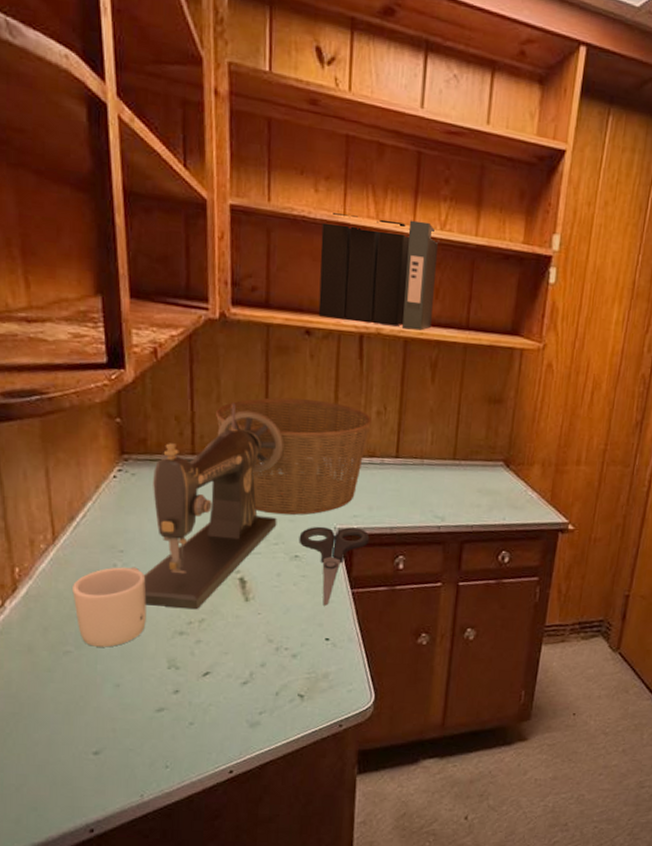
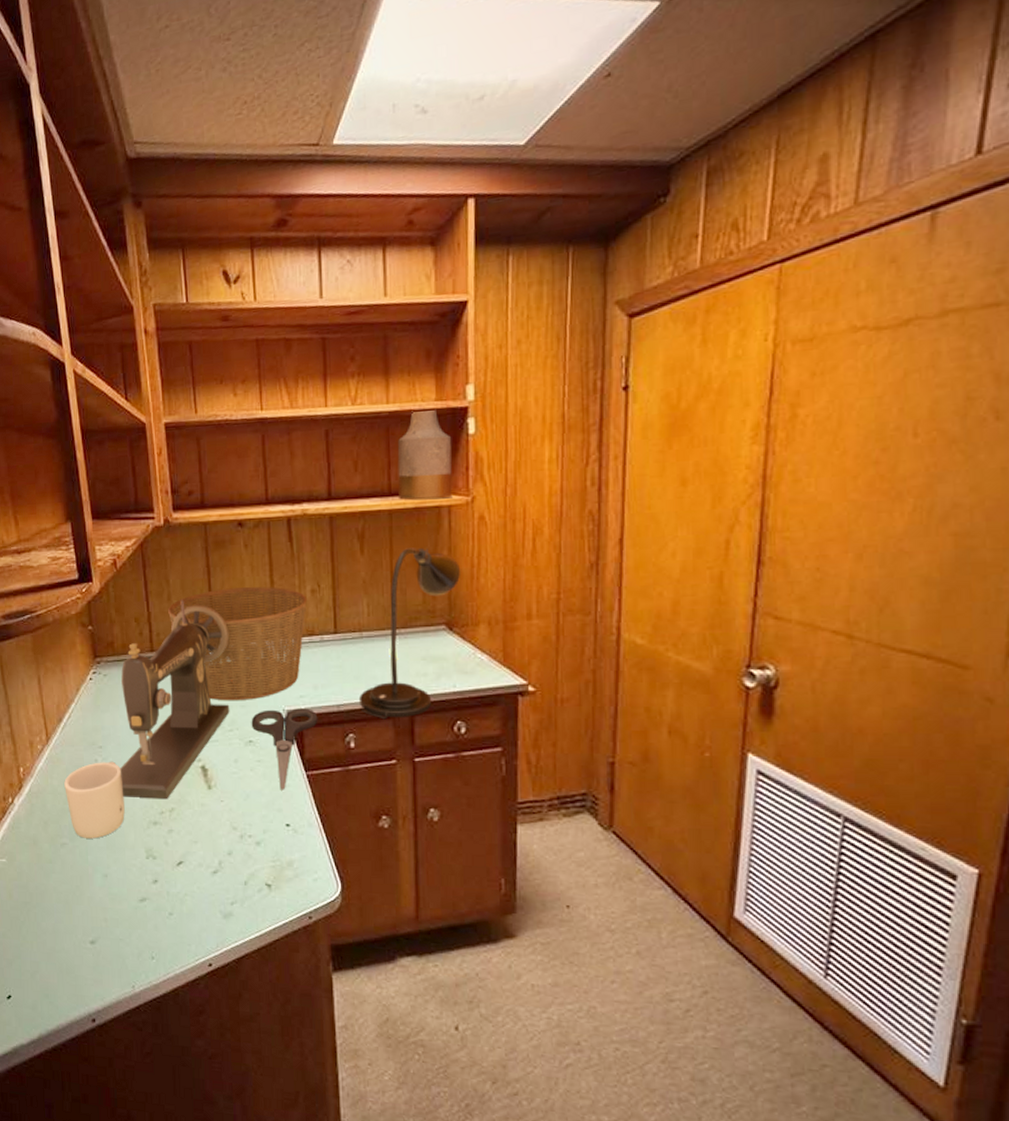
books: present [318,213,410,327] -> none [243,406,328,508]
binder: present [402,220,439,331] -> none [321,400,354,506]
desk lamp: none [413,383,525,545] -> present [360,548,461,720]
vase: none [475,247,533,342] -> present [397,408,453,501]

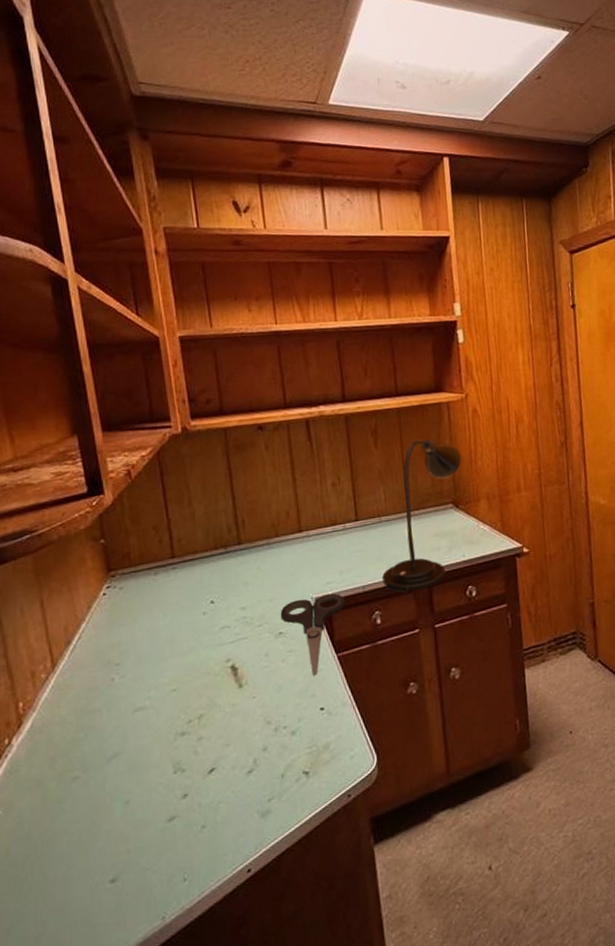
mug: present [64,761,125,839] -> none [75,677,148,767]
sewing machine: present [119,599,230,798] -> none [139,503,258,713]
basket: present [168,587,307,701] -> none [189,483,329,598]
vase: present [397,408,453,501] -> none [400,322,450,399]

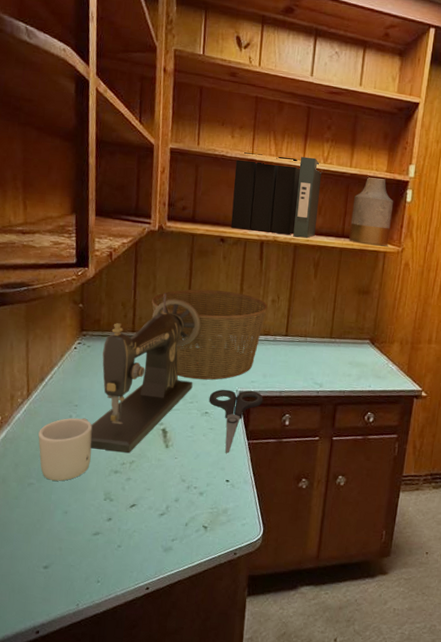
mug: none [75,677,148,767] -> present [38,418,93,481]
sewing machine: none [139,503,258,713] -> present [90,292,201,453]
basket: none [189,483,329,598] -> present [152,289,268,380]
books: none [259,320,342,412] -> present [230,152,301,235]
binder: none [331,315,366,407] -> present [293,156,323,238]
desk lamp: present [382,439,462,594] -> none [297,278,387,407]
vase: none [400,322,450,399] -> present [349,175,394,247]

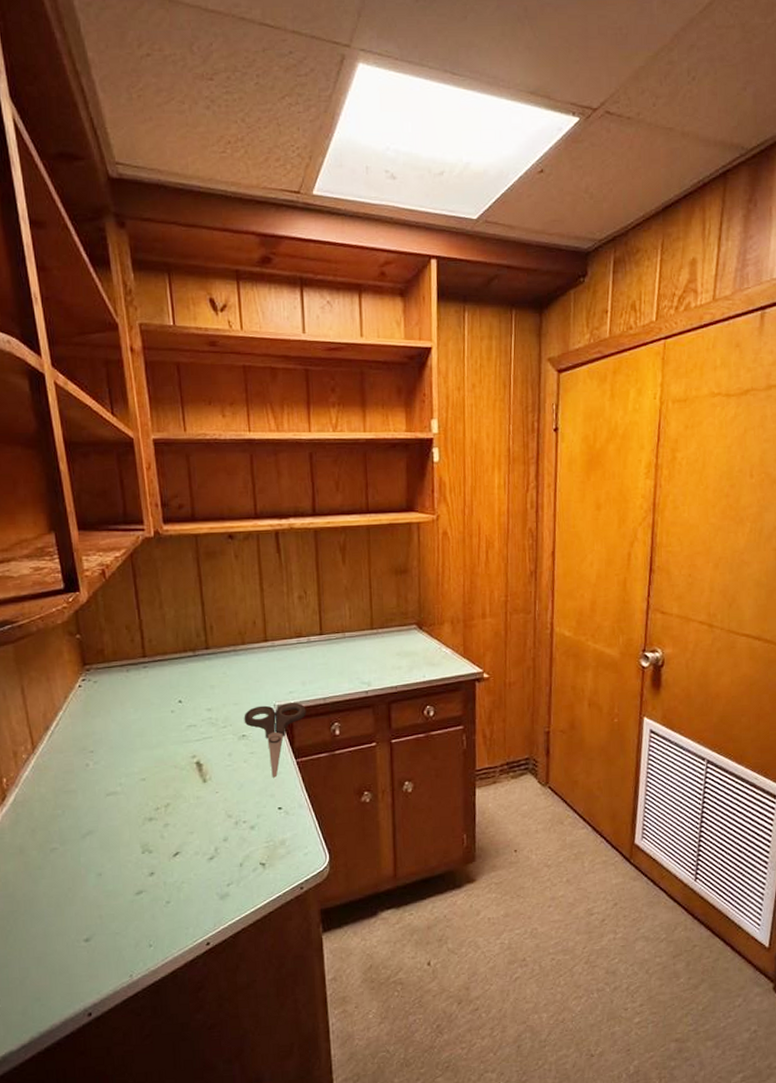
mug: present [38,418,93,481] -> none [53,764,119,841]
sewing machine: present [90,292,201,453] -> none [112,607,223,797]
basket: present [152,289,268,380] -> none [160,594,295,700]
books: present [230,152,301,235] -> none [232,430,312,521]
binder: present [293,156,323,238] -> none [305,427,336,521]
vase: present [349,175,394,247] -> none [373,437,421,518]

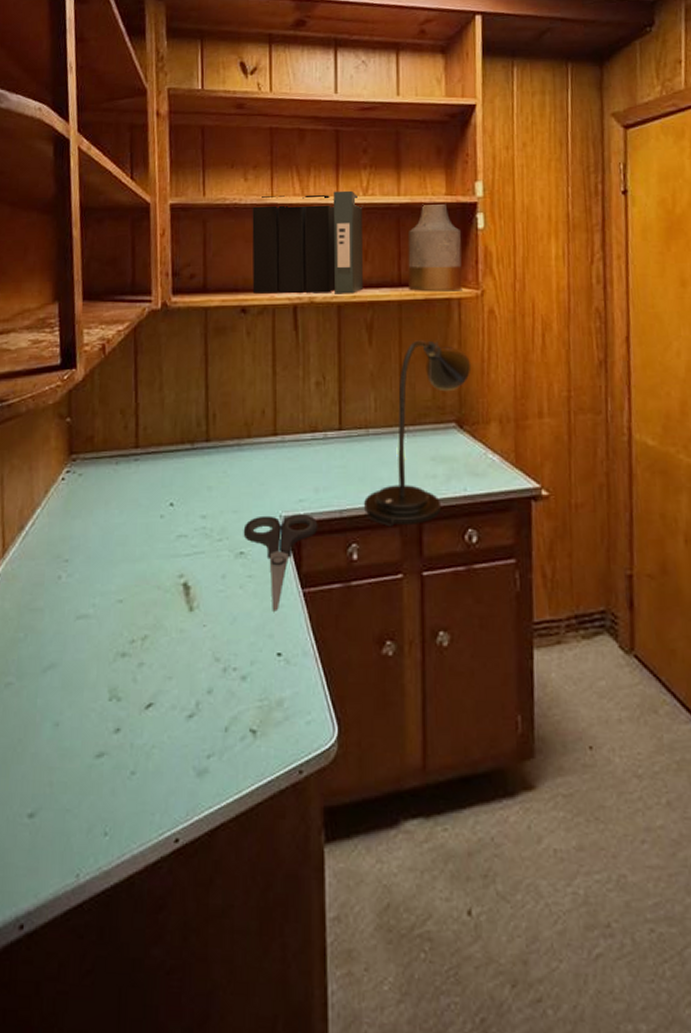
books: none [232,430,312,521] -> present [252,194,336,294]
binder: none [305,427,336,521] -> present [333,190,364,294]
desk lamp: none [343,558,429,709] -> present [364,340,472,527]
vase: none [373,437,421,518] -> present [407,202,463,292]

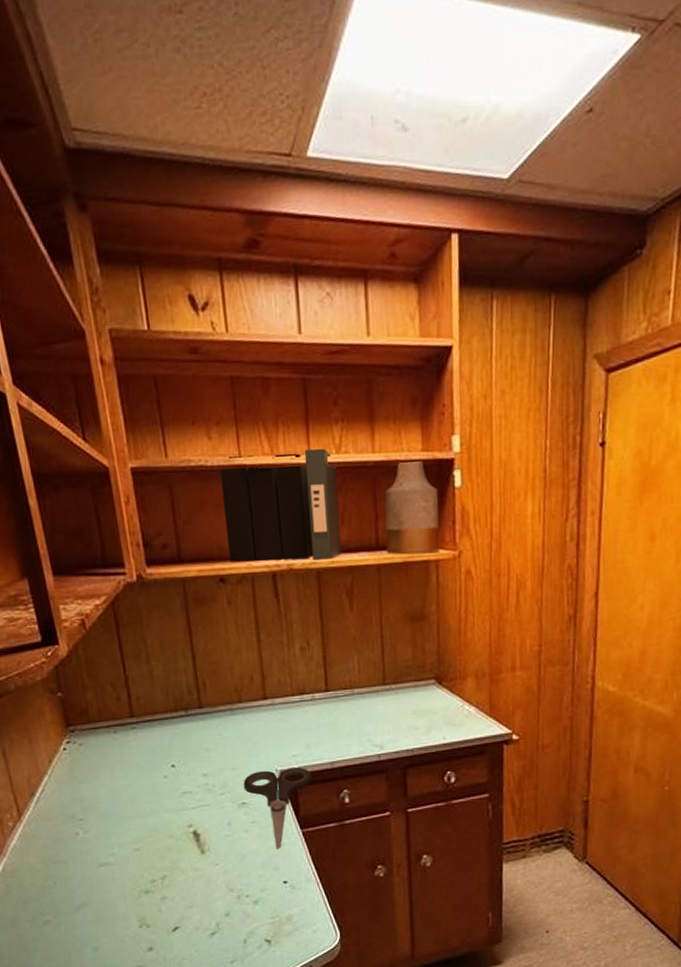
desk lamp: present [364,340,472,527] -> none [353,603,449,774]

